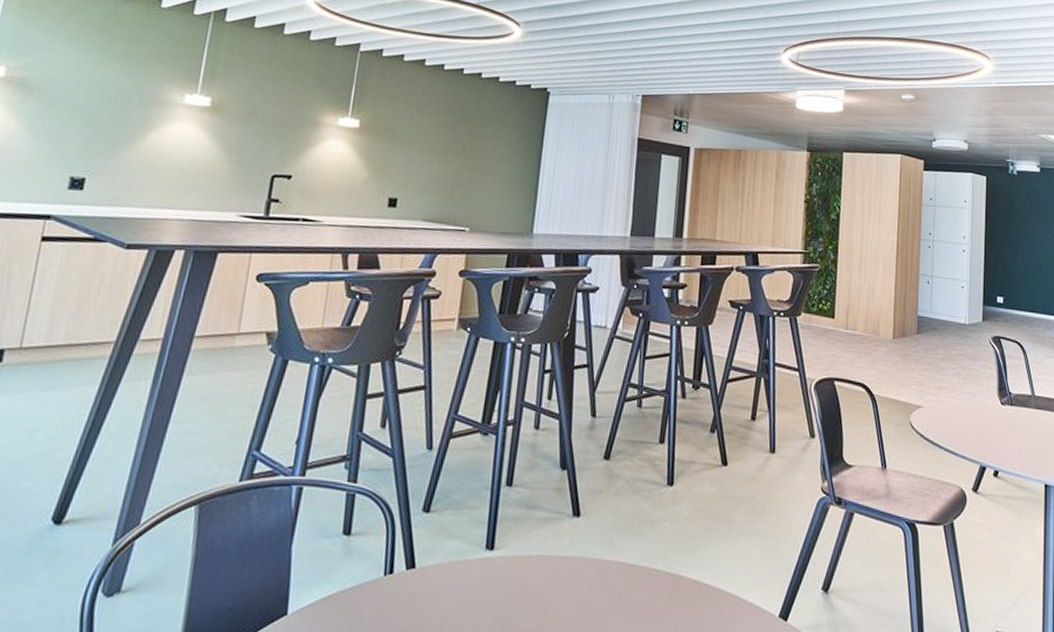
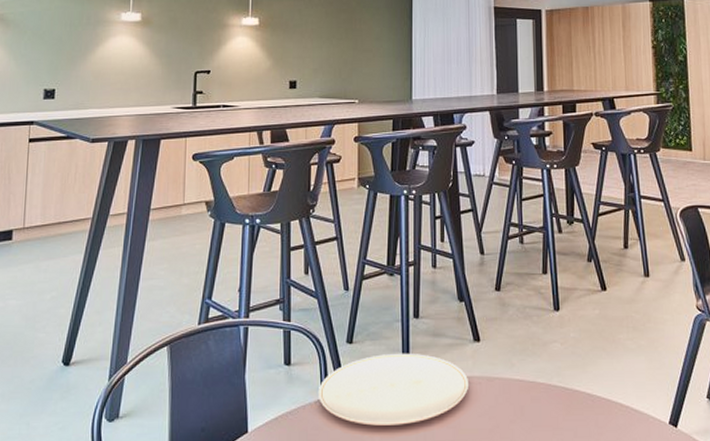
plate: none [380,526,562,611] -> present [317,353,468,426]

